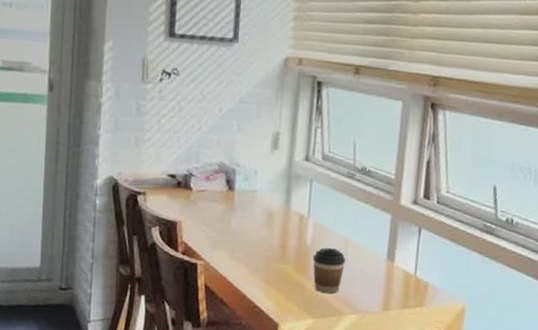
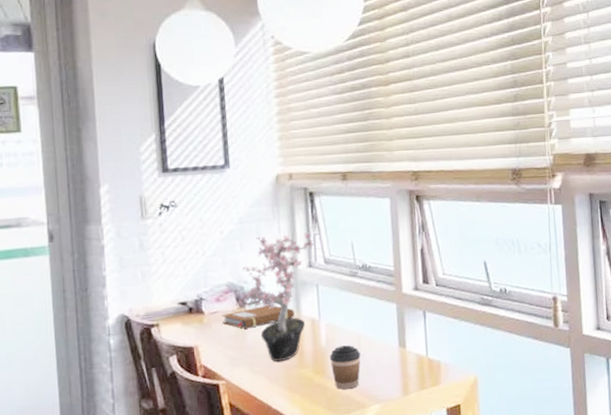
notebook: none [209,192,284,213] -> present [222,304,295,329]
potted plant: none [227,119,315,252] -> present [237,231,314,362]

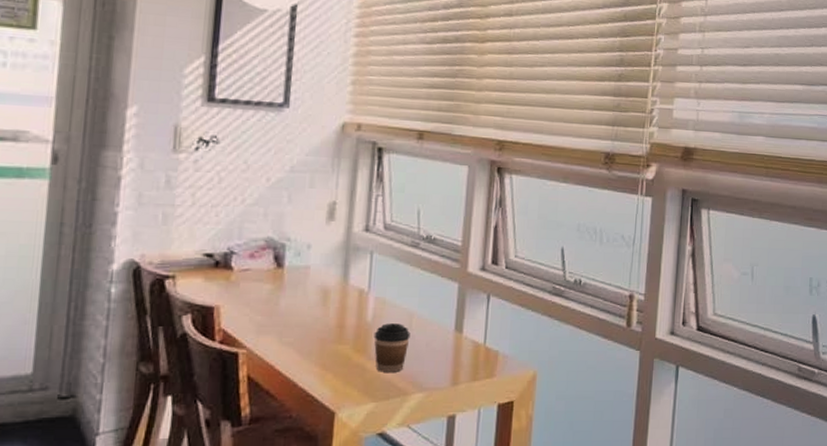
notebook: present [222,304,295,329] -> none [253,267,341,292]
potted plant: present [237,231,314,362] -> none [275,189,375,333]

